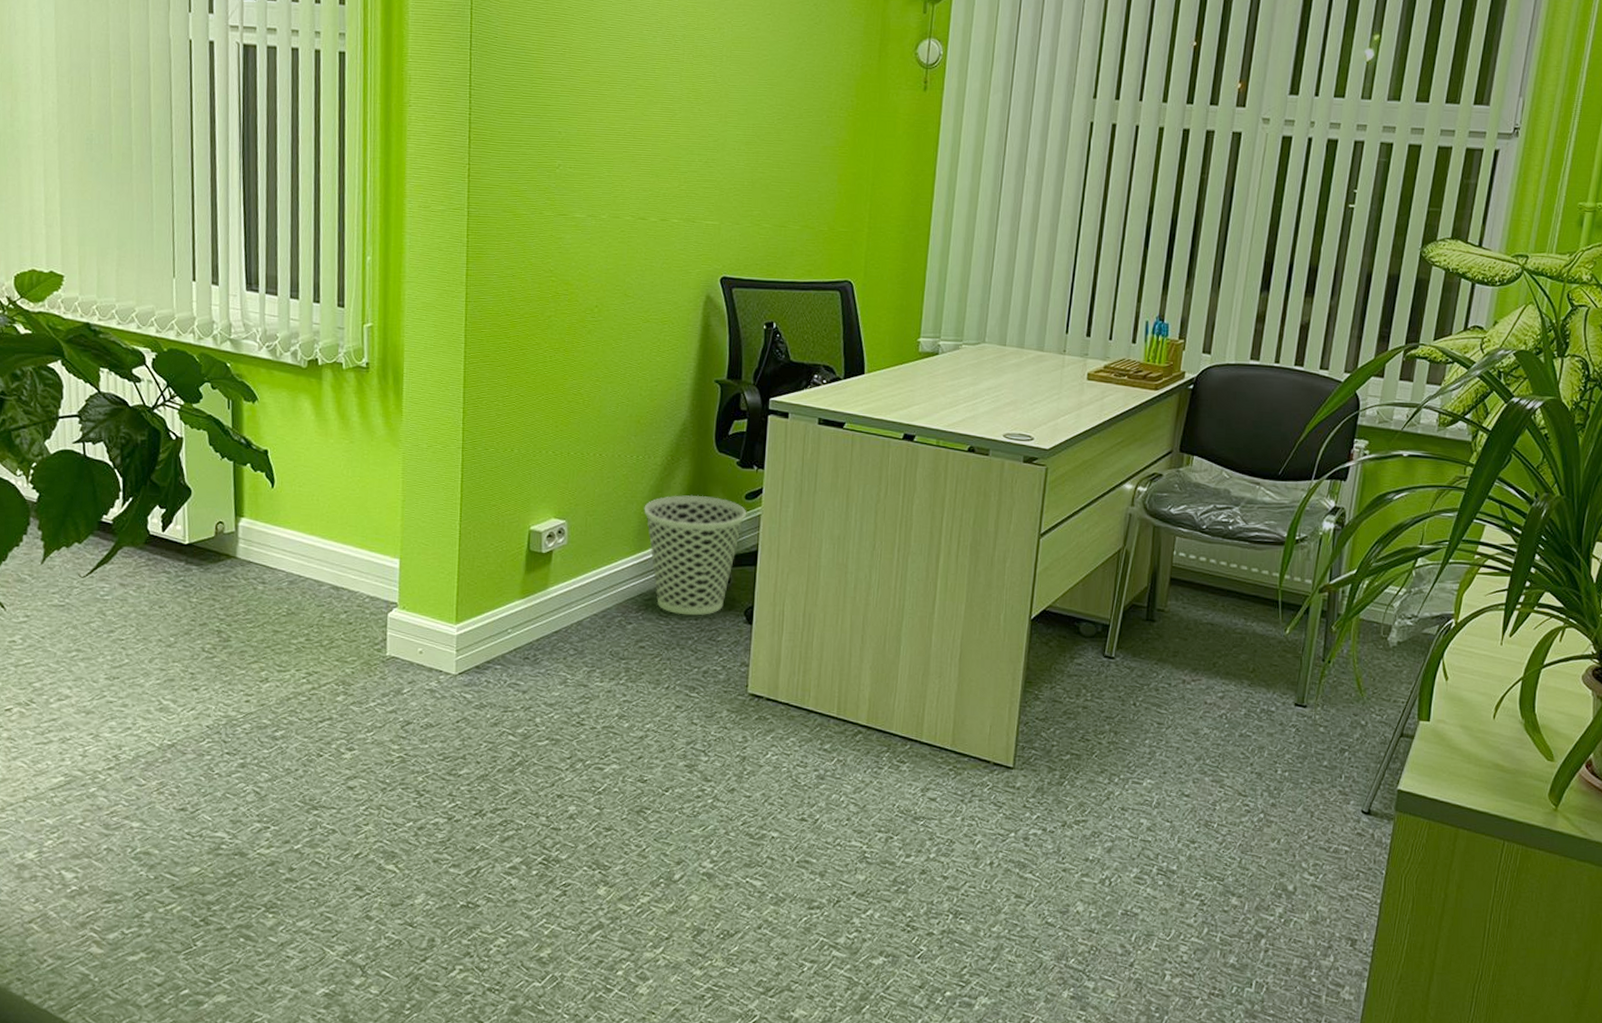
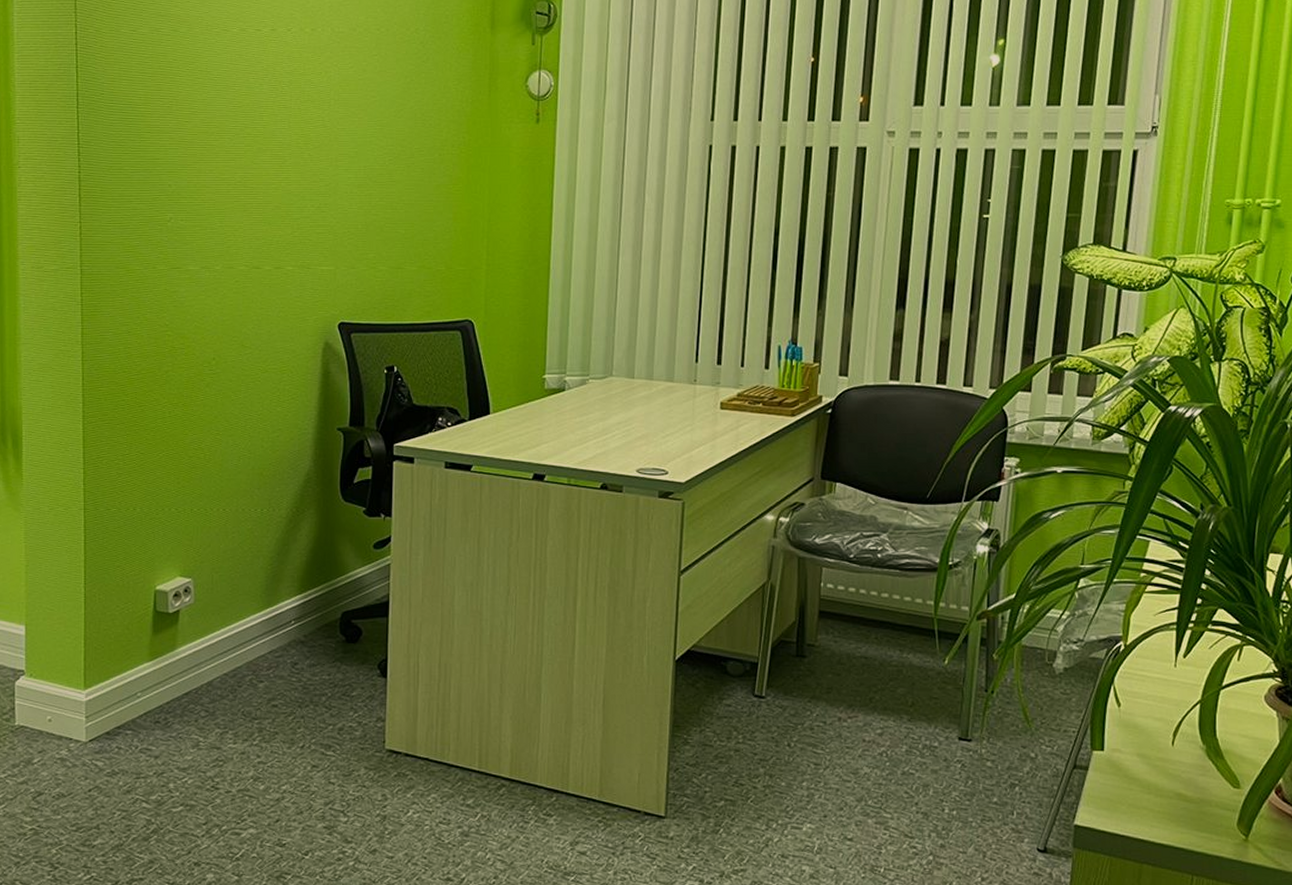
wastebasket: present [644,494,746,616] -> none [270,546,375,671]

